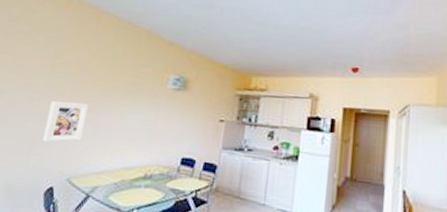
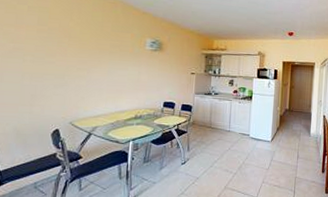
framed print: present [43,101,90,142] -> none [41,62,79,95]

